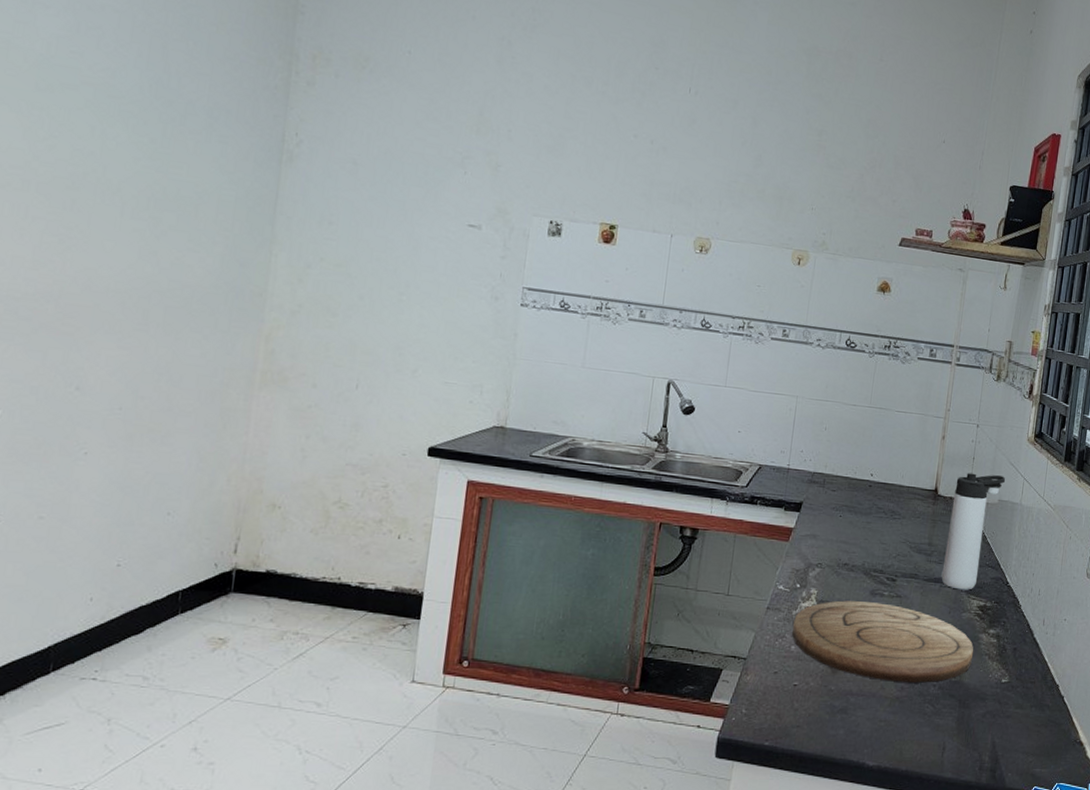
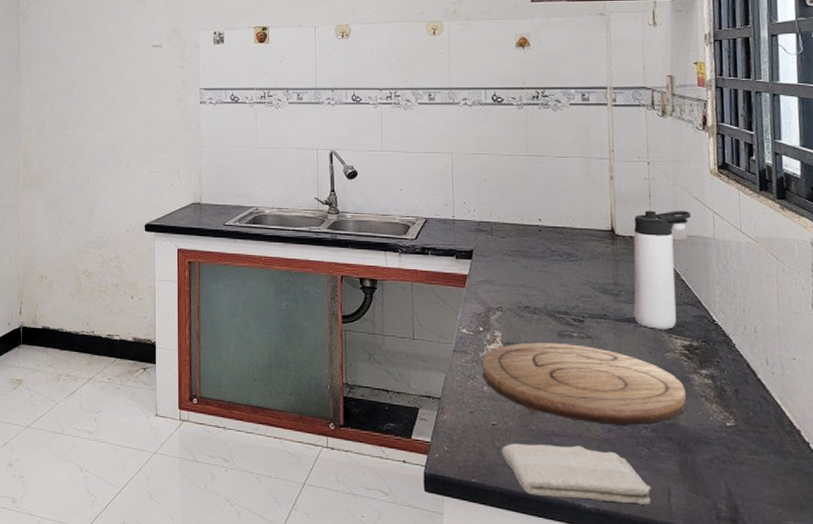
washcloth: none [798,703,930,760] -> present [501,443,652,505]

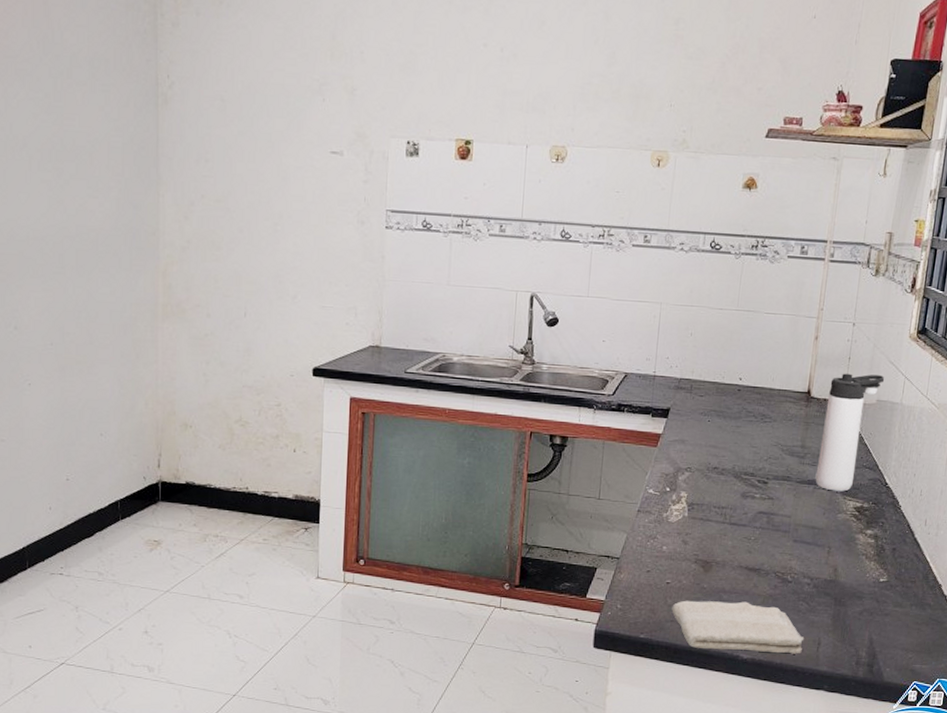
cutting board: present [482,342,687,425] -> none [663,503,850,582]

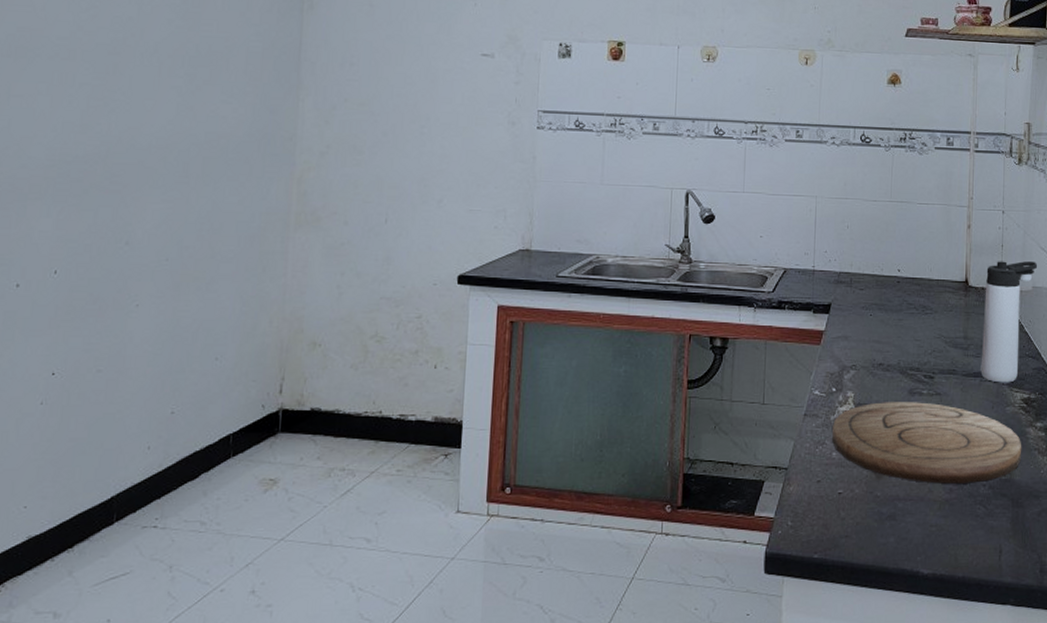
cutting board: none [663,503,850,582] -> present [832,402,1022,484]
washcloth: present [672,600,805,654] -> none [845,509,985,567]

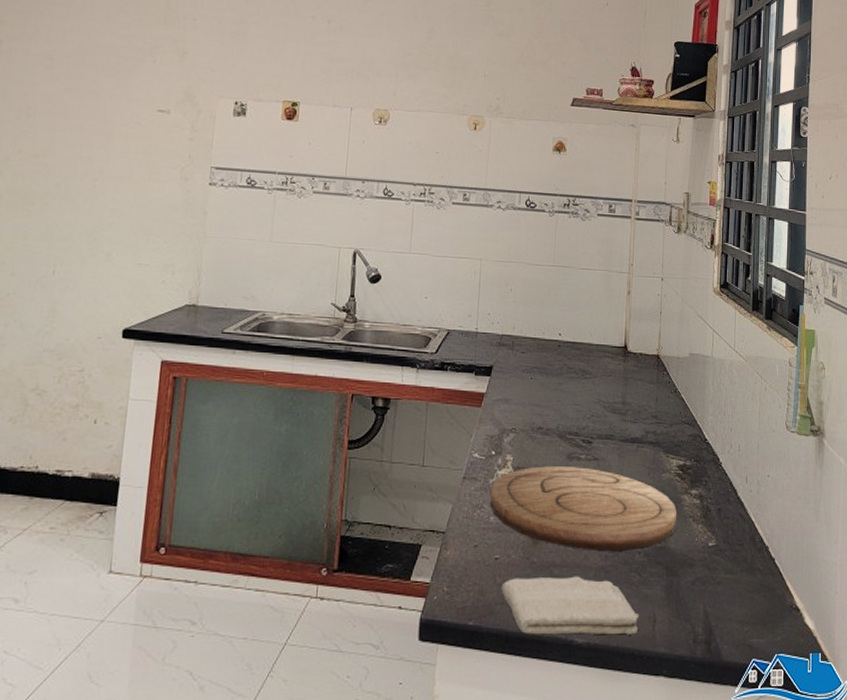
washcloth: none [845,509,985,567] -> present [501,576,640,635]
thermos bottle: present [980,261,1038,383] -> none [638,327,695,449]

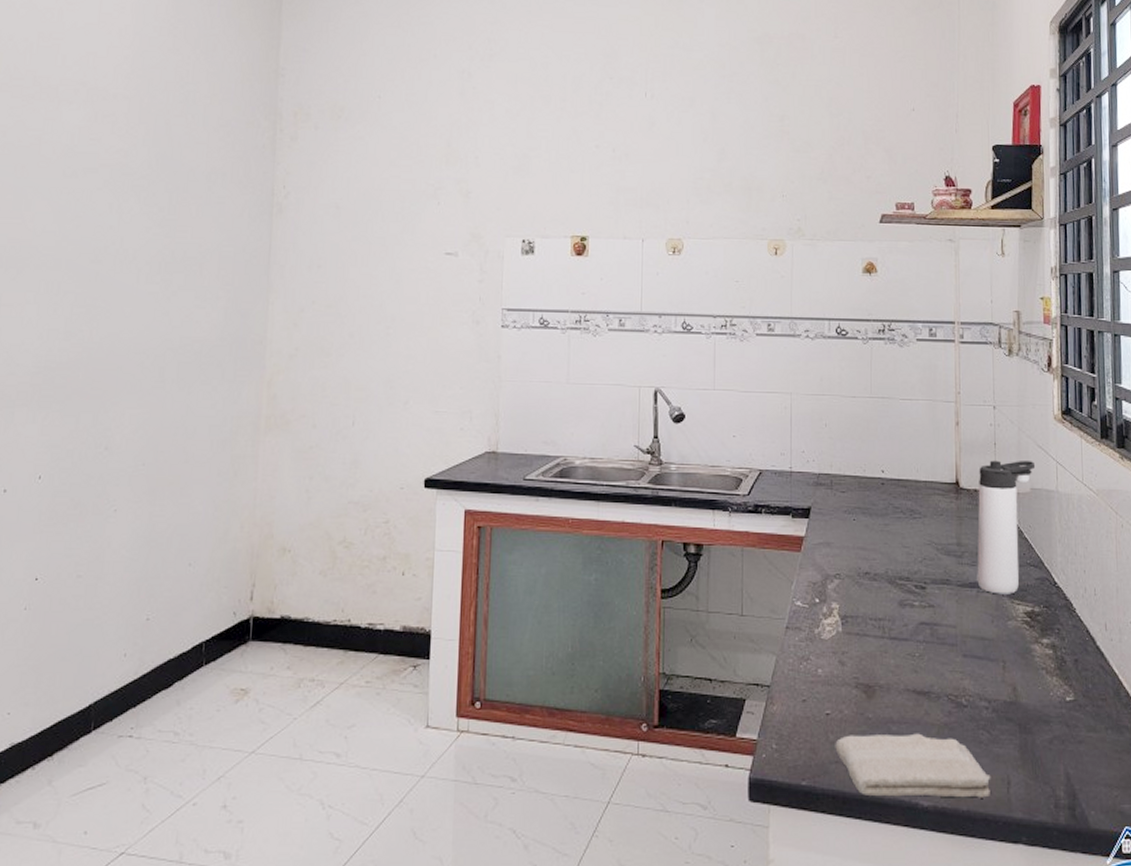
cutting board: present [490,466,677,550] -> none [817,614,1028,705]
thermos bottle: none [638,327,695,449] -> present [977,460,1036,595]

